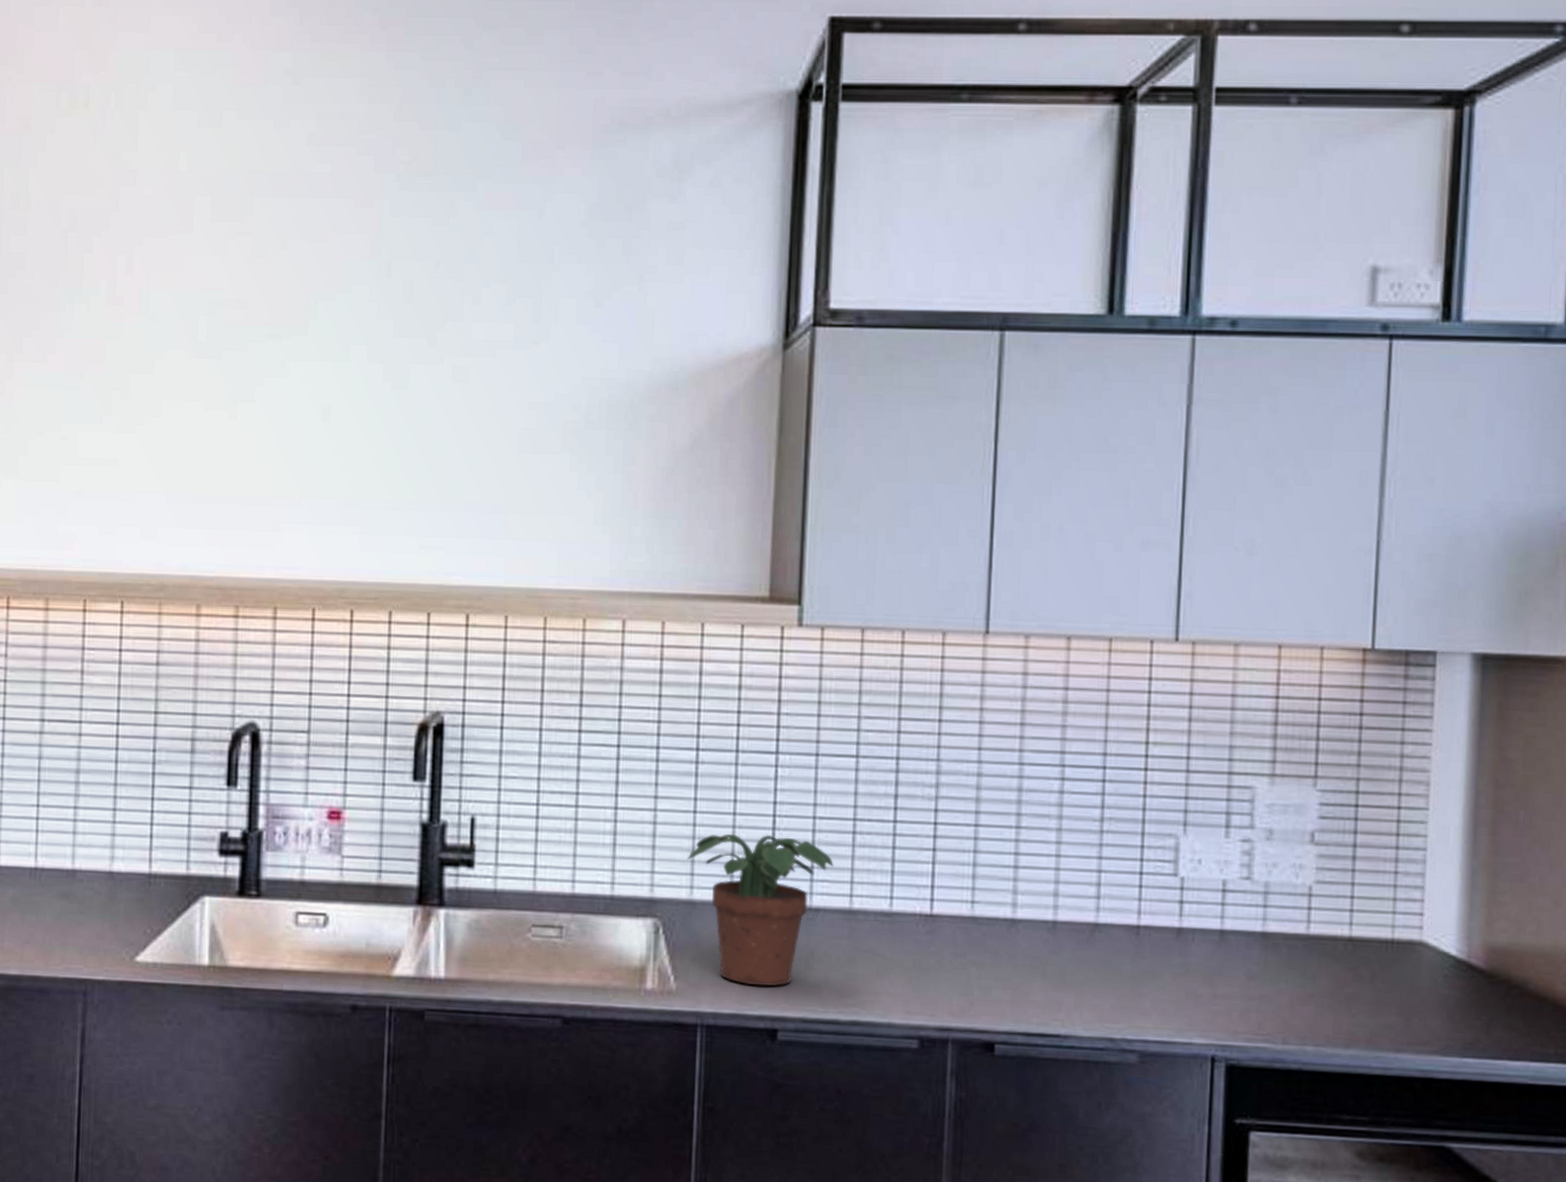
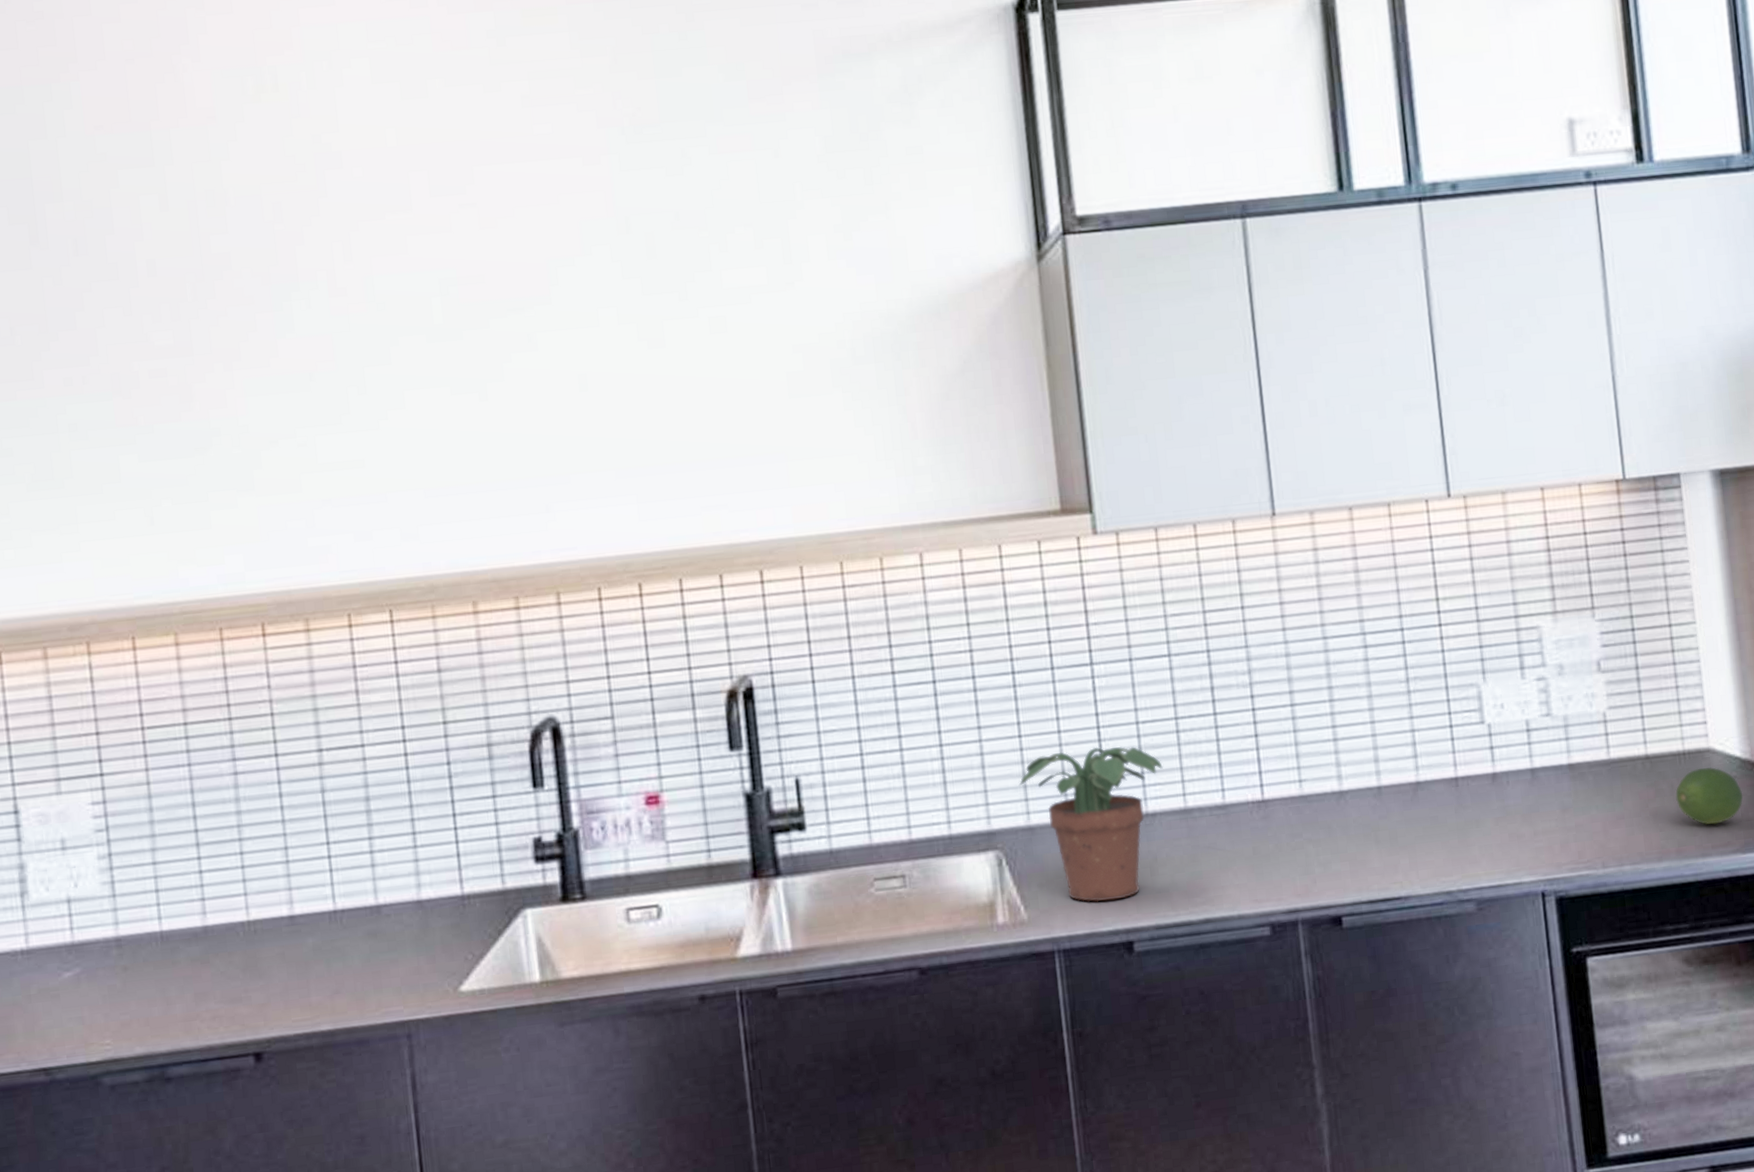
fruit: none [1375,959,1452,1021] -> present [1675,767,1743,825]

